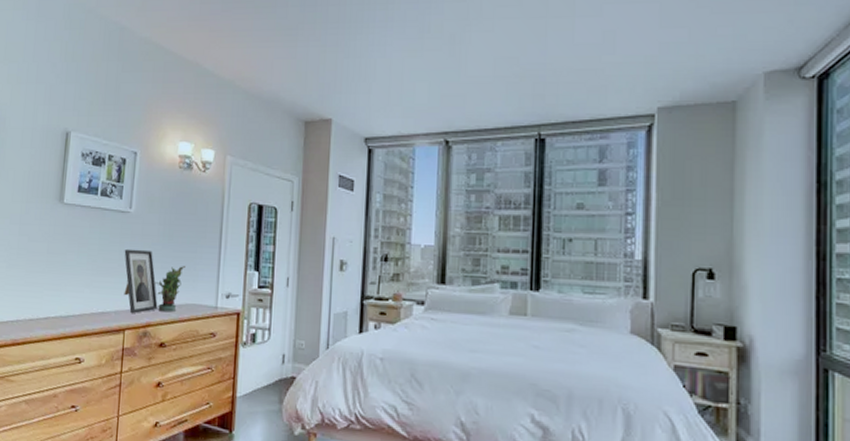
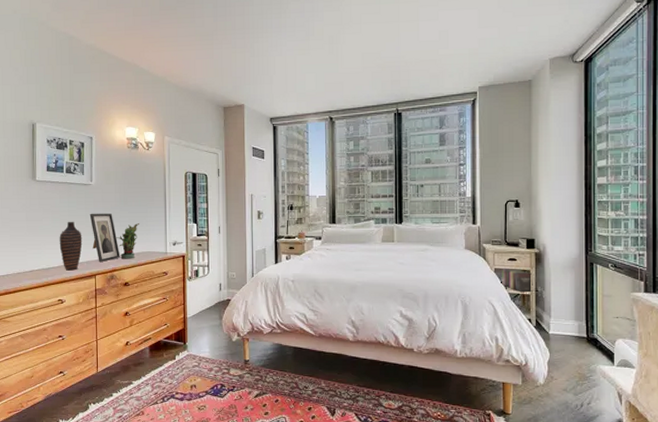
decorative vase: none [83,257,113,322] -> present [59,221,83,271]

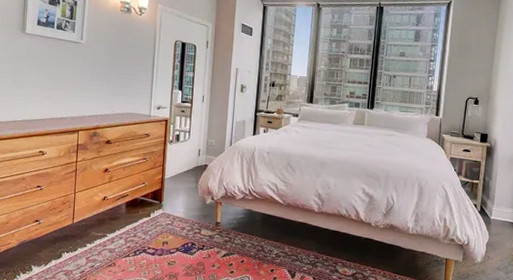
decorative vase: present [59,221,83,271] -> none [44,76,68,125]
picture frame: present [89,213,120,263] -> none [77,70,105,119]
potted plant: present [116,223,139,259] -> none [101,85,126,119]

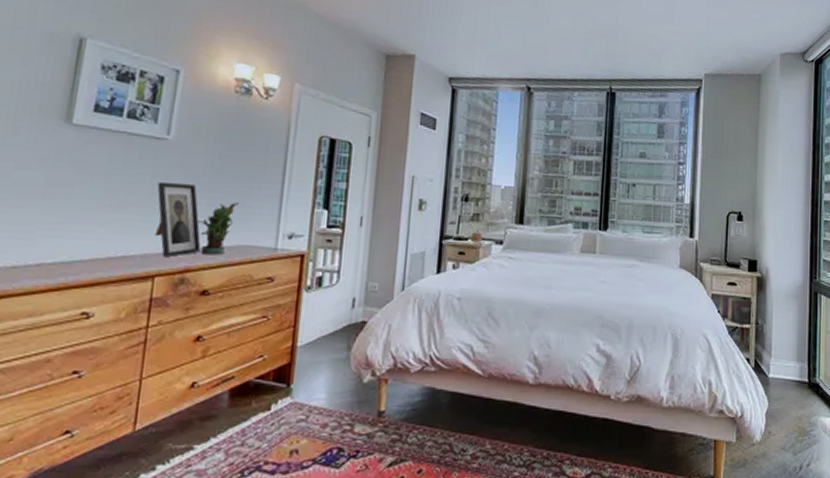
picture frame: none [77,70,105,119] -> present [155,181,201,258]
potted plant: none [101,85,126,119] -> present [196,203,238,256]

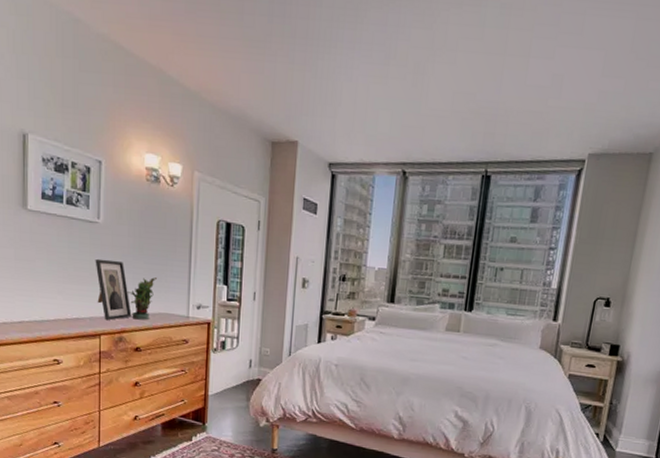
books: present [719,295,755,324] -> none [574,376,609,404]

